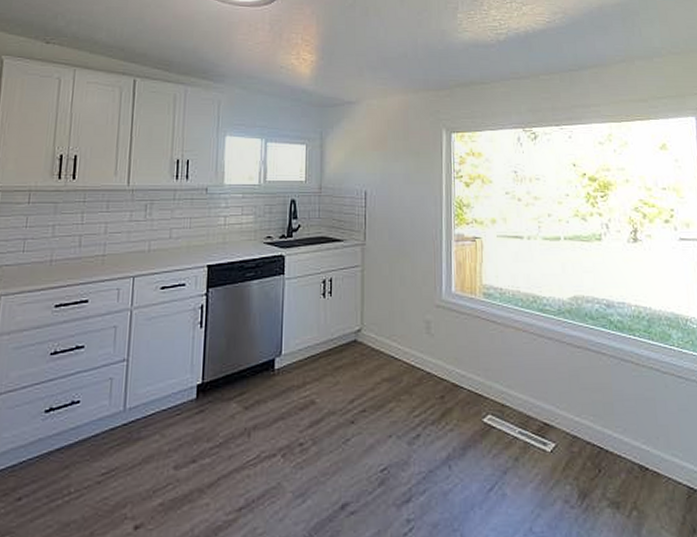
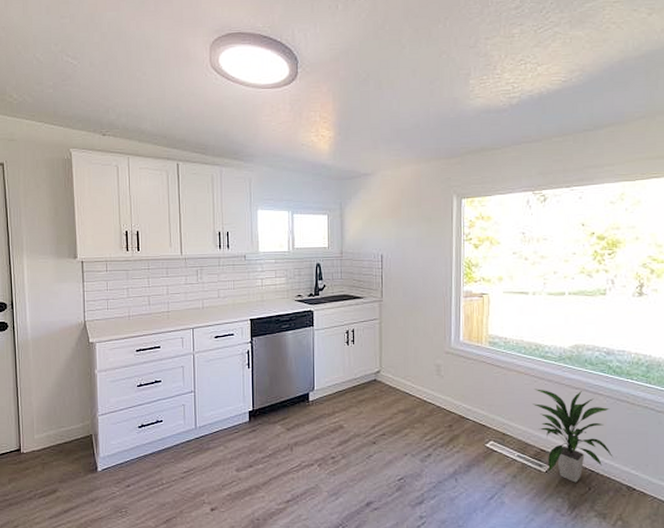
indoor plant: none [532,348,622,464] -> present [532,389,613,483]

